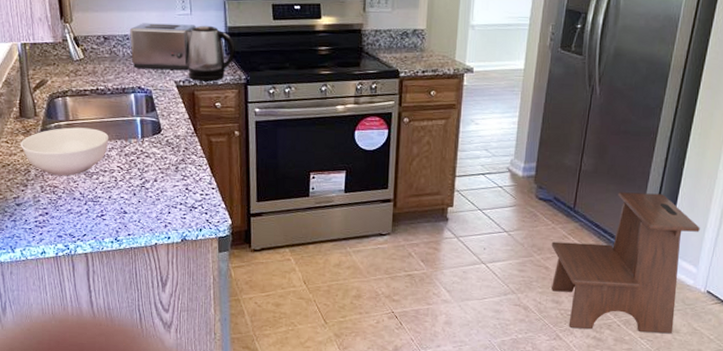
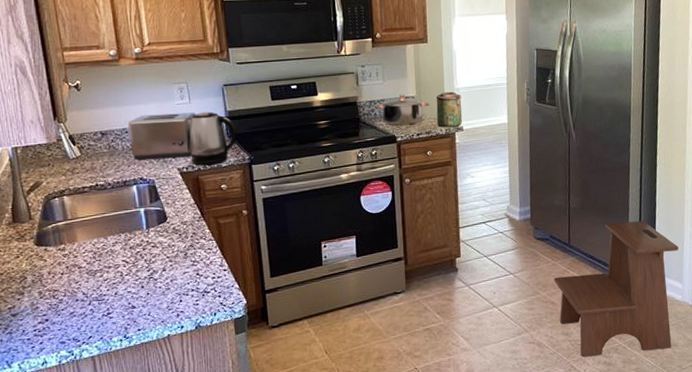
bowl: present [21,127,109,176] -> none [15,225,112,279]
cooking pot: none [380,25,441,61] -> present [375,94,431,126]
canister: none [446,27,476,68] -> present [436,91,463,128]

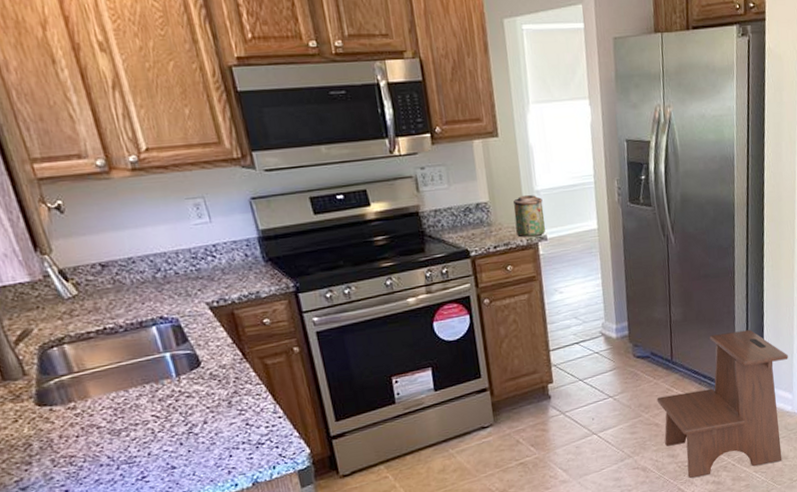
toaster: present [128,112,196,160] -> none [134,233,222,295]
kettle: present [185,111,237,166] -> none [207,231,276,298]
cooking pot: present [375,94,431,126] -> none [441,199,507,238]

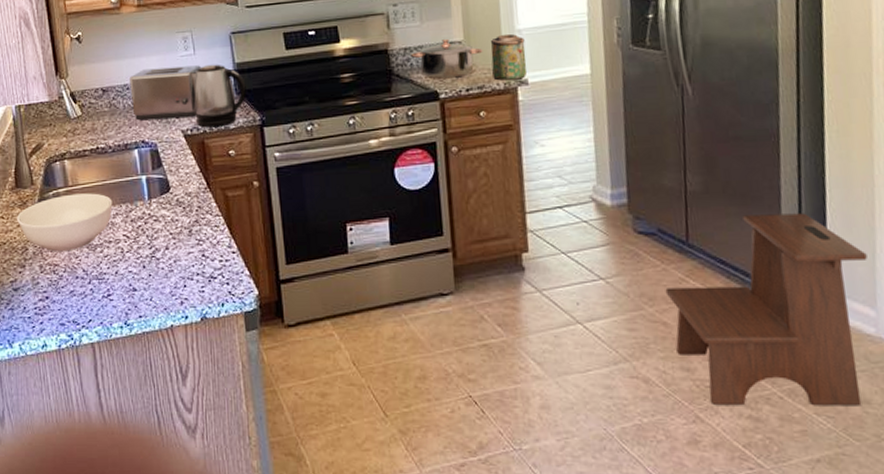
bowl: none [10,376,134,444] -> present [17,193,113,252]
toaster: none [134,233,222,295] -> present [130,65,201,120]
kettle: none [207,231,276,298] -> present [189,64,247,128]
cooking pot: none [441,199,507,238] -> present [411,38,483,79]

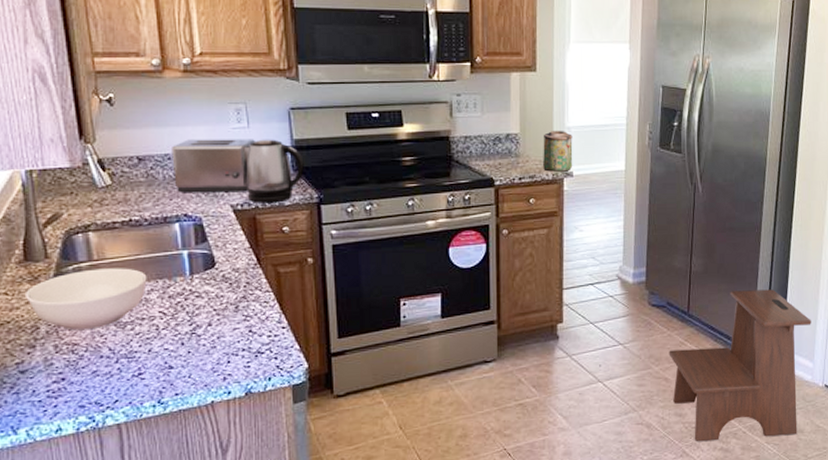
cooking pot: present [411,38,483,79] -> none [471,130,536,167]

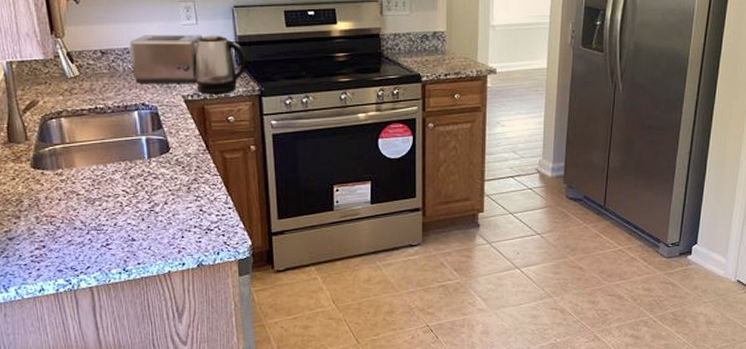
bowl: present [26,268,147,331] -> none [11,150,112,205]
canister: present [543,130,573,172] -> none [468,28,497,69]
step stool: present [669,289,811,441] -> none [584,187,727,327]

